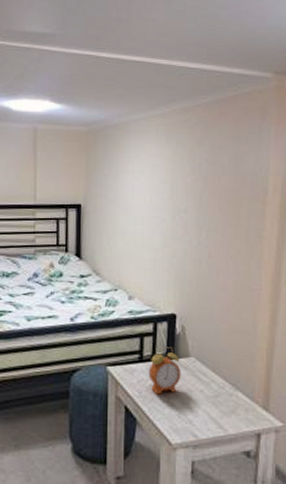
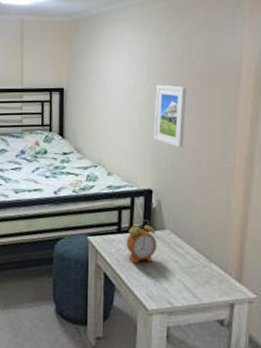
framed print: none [177,202,212,270] -> present [154,85,187,148]

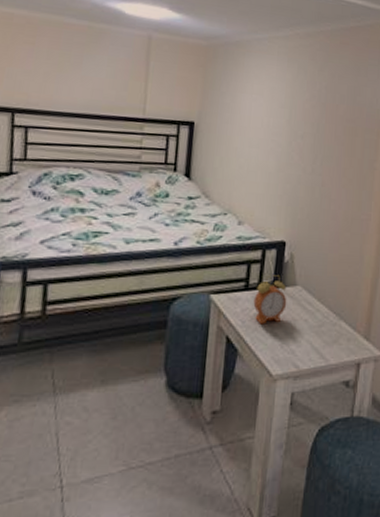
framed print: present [154,85,187,148] -> none [291,127,328,198]

